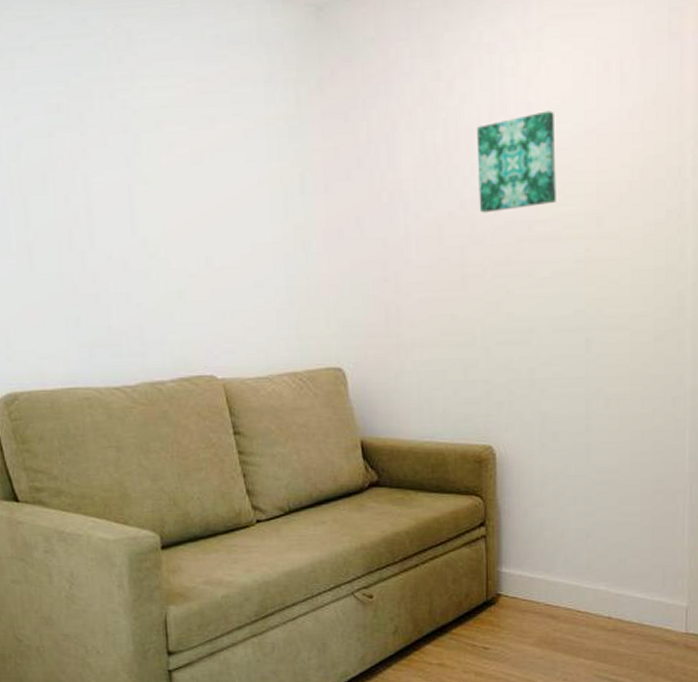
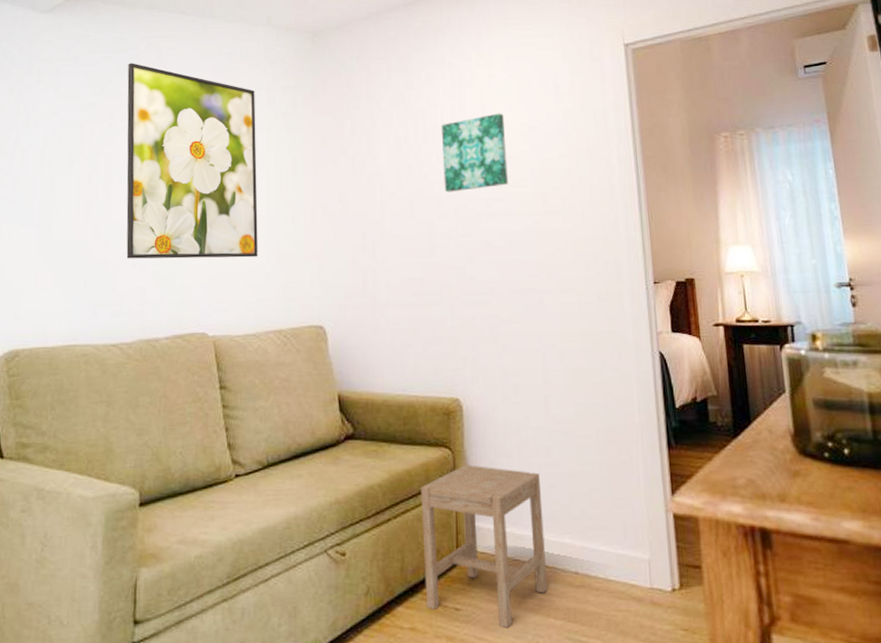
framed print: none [94,51,265,294] -> present [126,63,258,259]
stool: none [450,513,579,666] -> present [421,465,548,628]

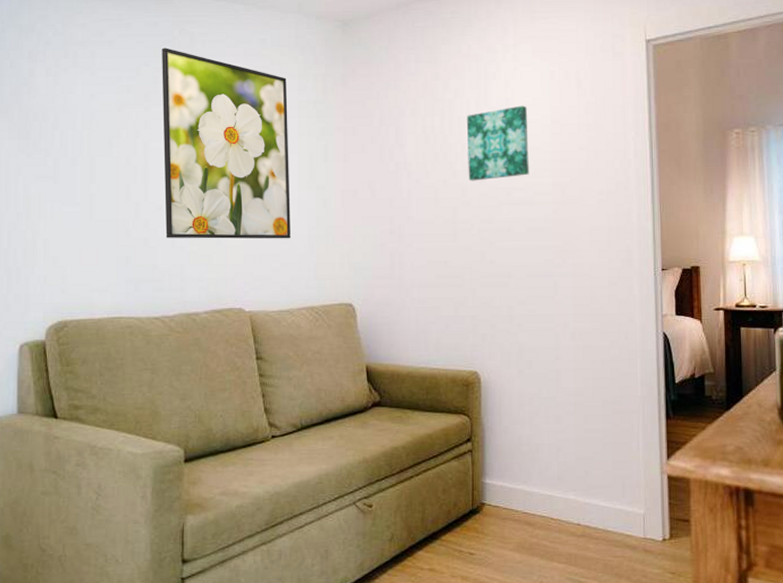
stool: present [421,465,548,628] -> none [441,430,553,570]

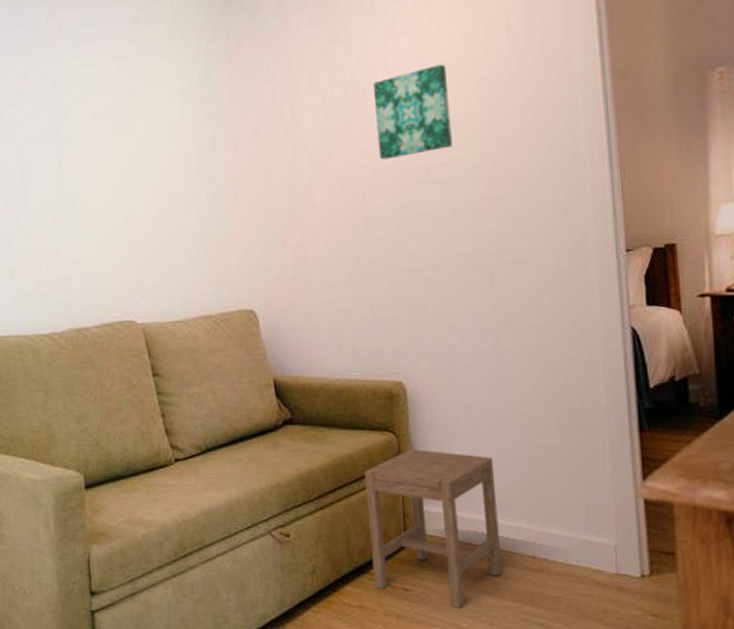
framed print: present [162,48,291,239] -> none [29,39,181,248]
stool: none [441,430,553,570] -> present [364,449,503,609]

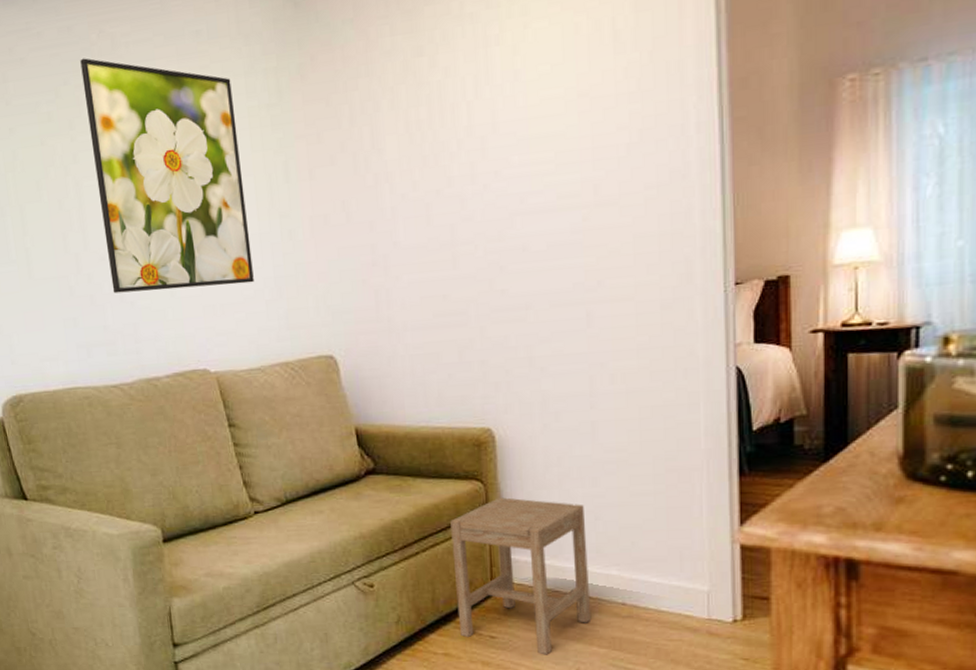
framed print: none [29,39,181,248] -> present [80,58,254,294]
wall art: present [373,64,453,160] -> none [461,77,549,189]

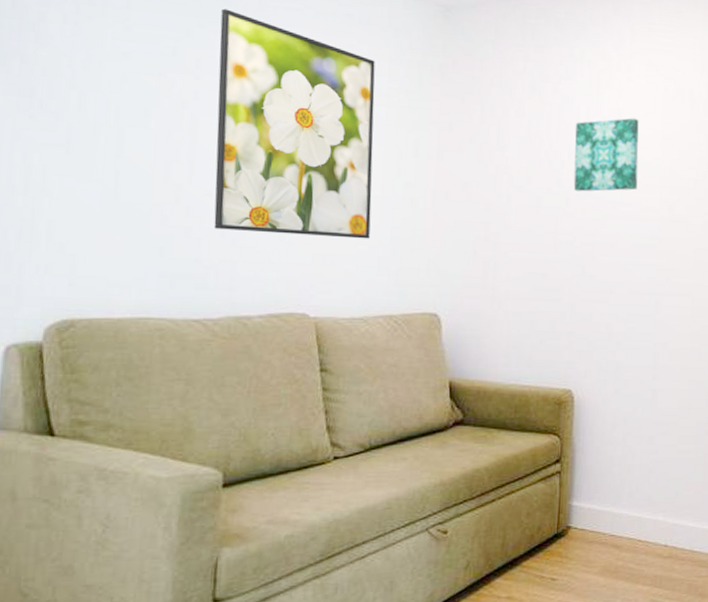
stool: present [450,497,592,655] -> none [524,451,641,595]
wall art: none [461,77,549,189] -> present [573,118,640,192]

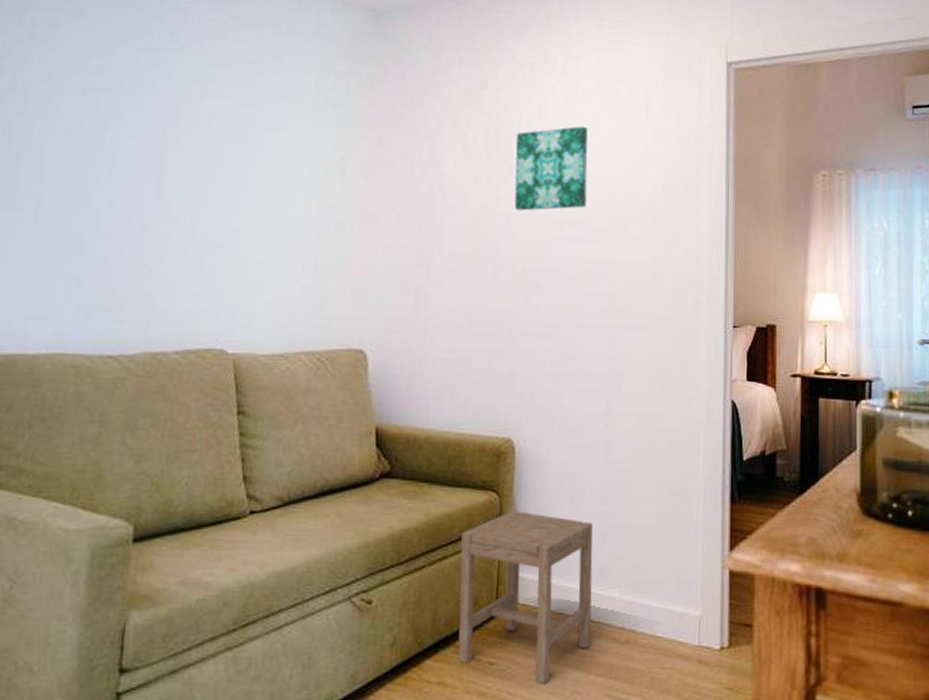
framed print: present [213,8,375,239] -> none [132,23,301,267]
stool: none [524,451,641,595] -> present [458,511,593,684]

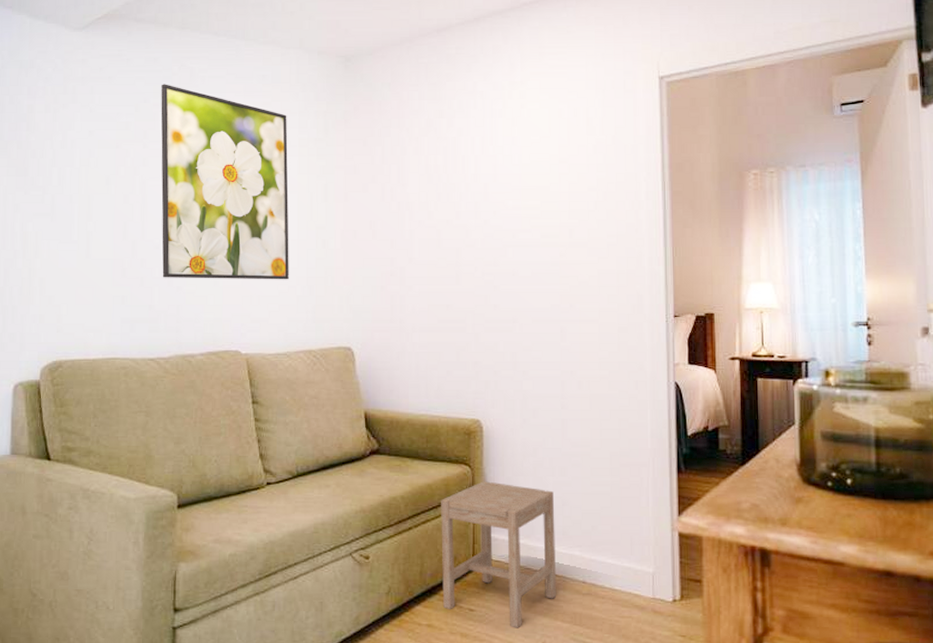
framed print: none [132,23,301,267] -> present [161,84,289,280]
wall art: present [514,126,589,211] -> none [471,144,536,222]

